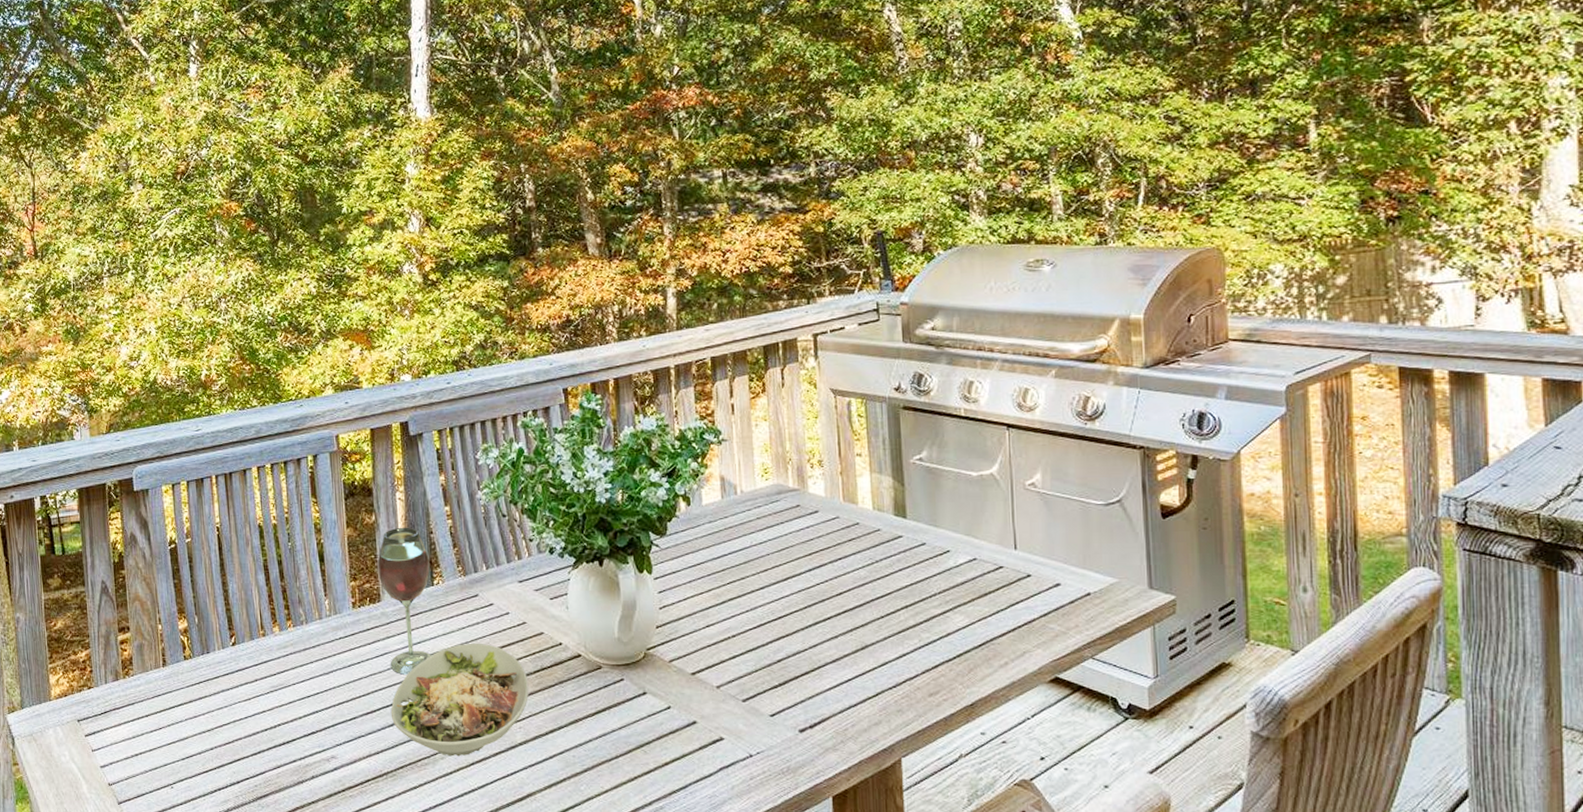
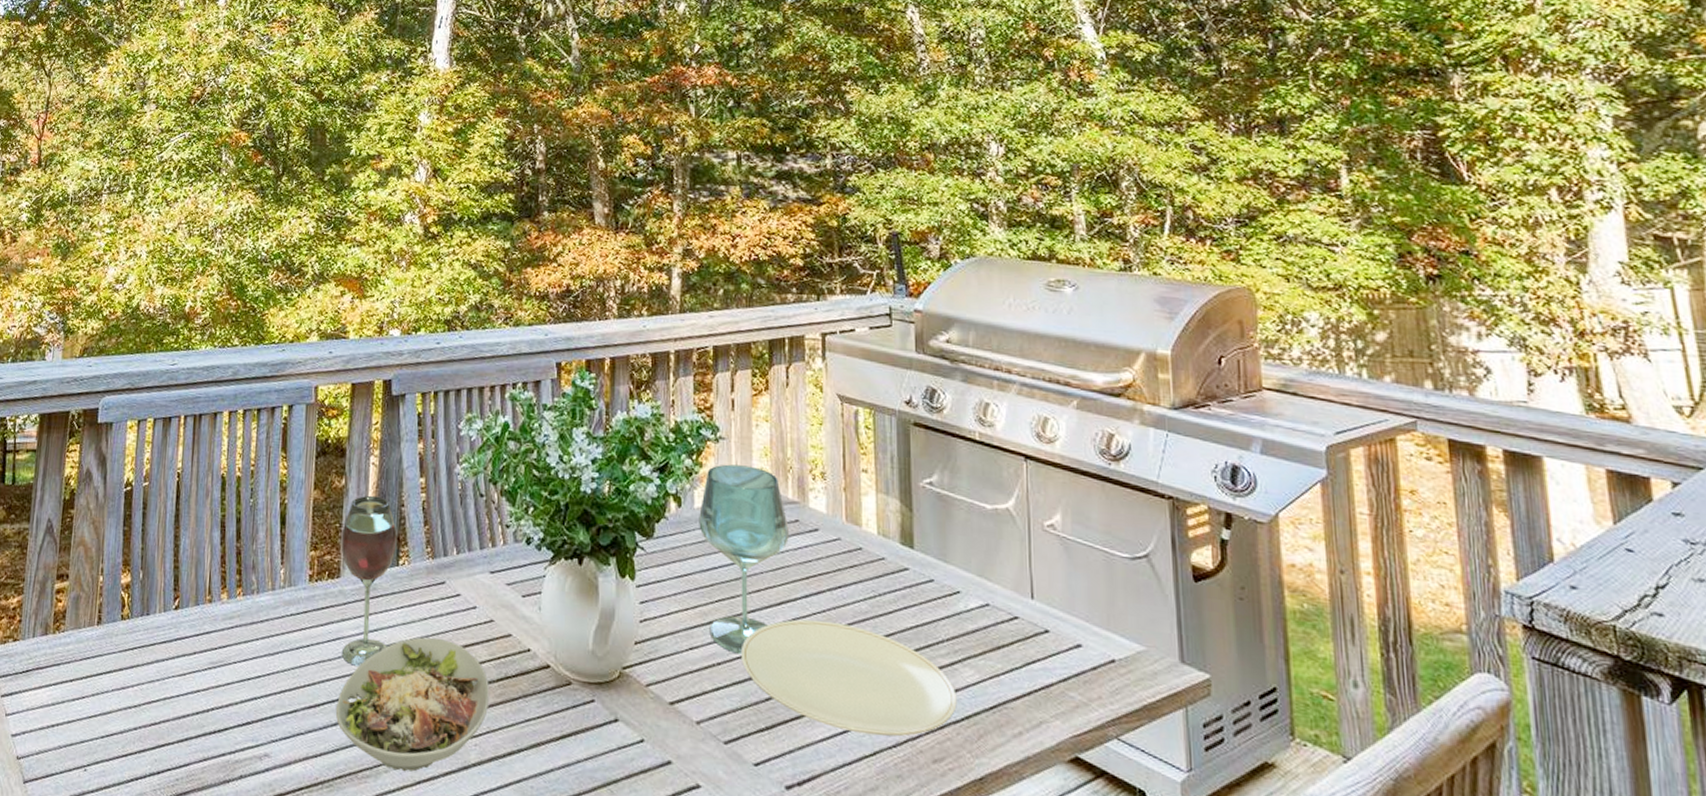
wine glass: none [707,462,791,626] -> present [699,464,789,654]
plate: none [752,589,949,680] -> present [740,619,957,737]

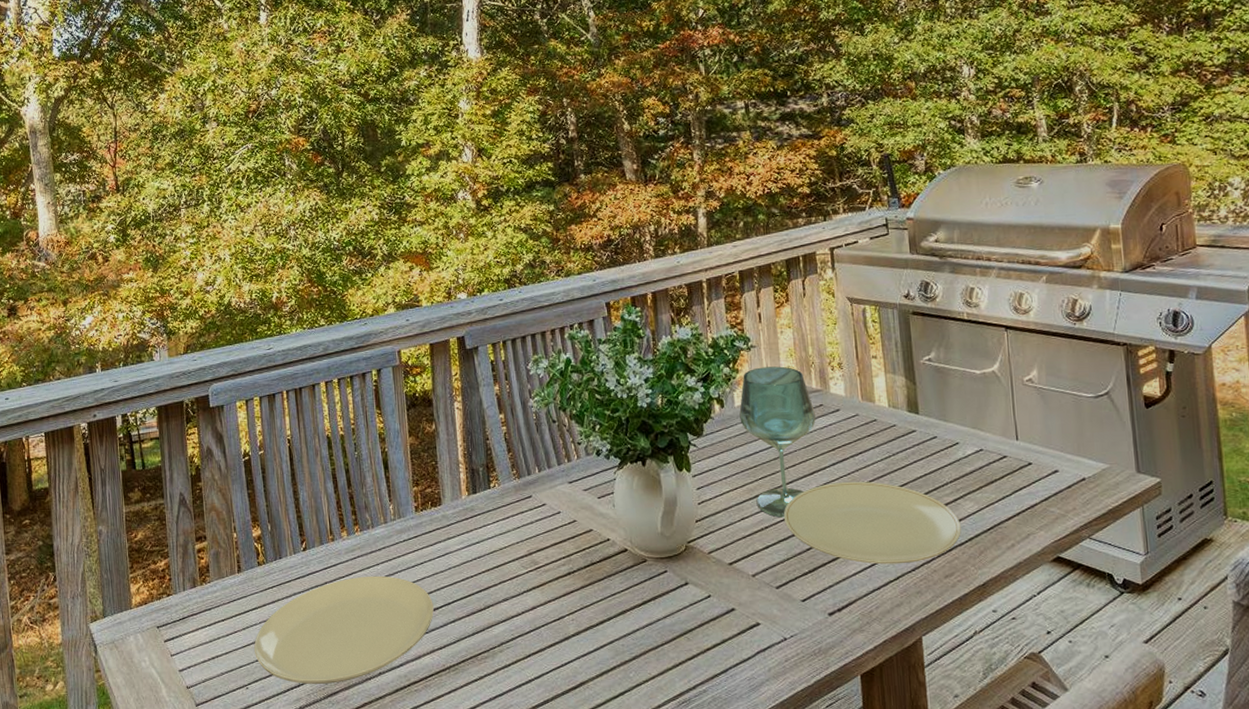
plate: none [101,651,315,781] -> present [254,575,434,684]
salad: present [335,637,490,772] -> none [452,541,581,650]
wineglass: present [341,495,397,667] -> none [438,434,489,573]

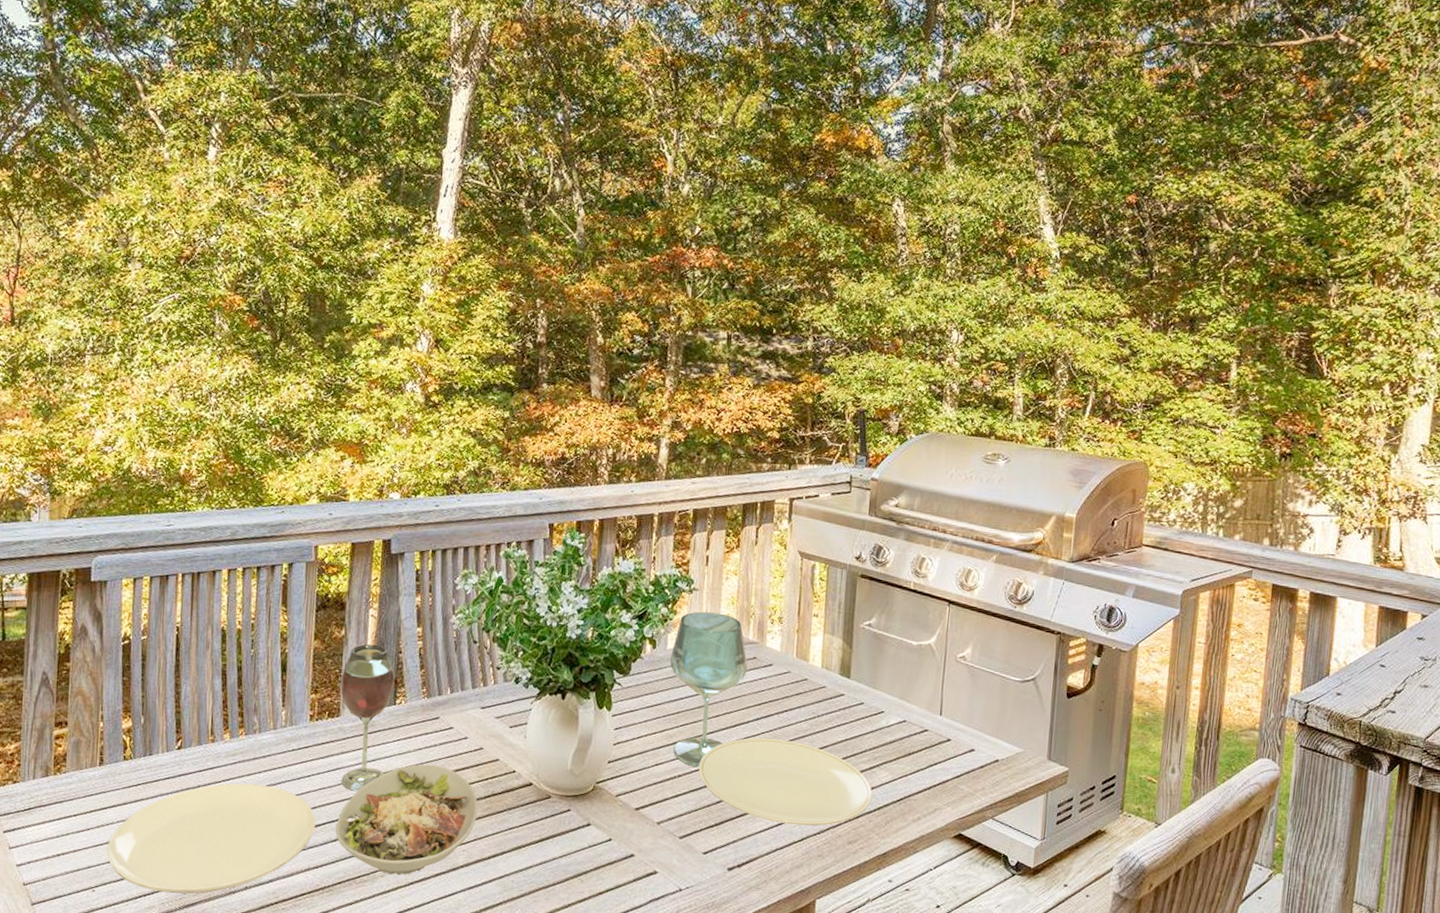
wineglass: none [438,434,489,573] -> present [341,644,395,791]
salad: none [452,541,581,650] -> present [335,764,478,876]

